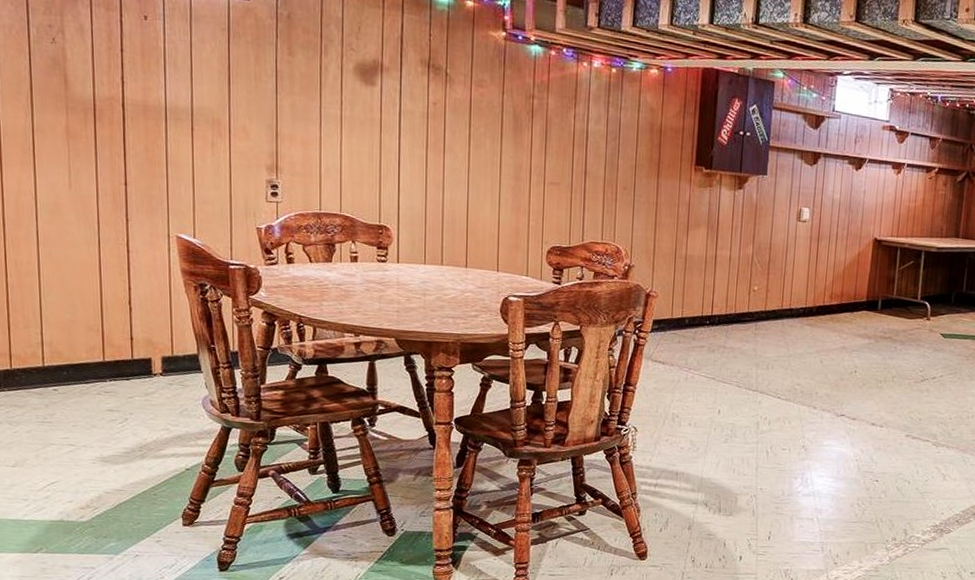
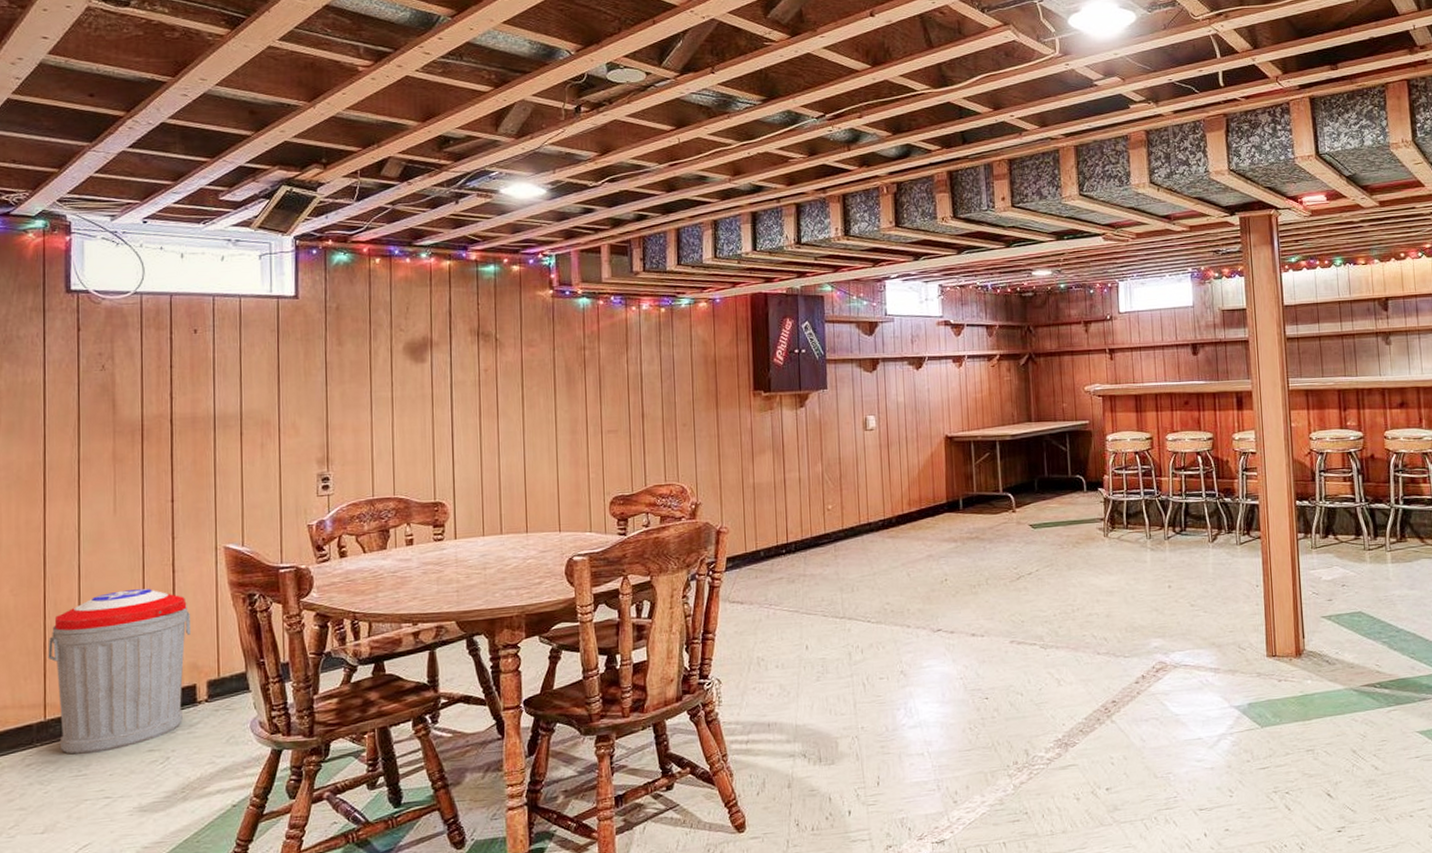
trash can: none [11,261,145,405] -> present [48,589,190,755]

